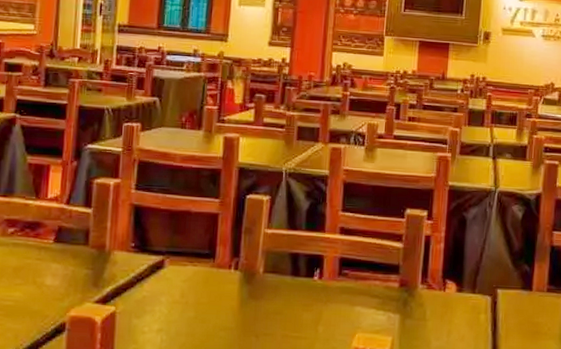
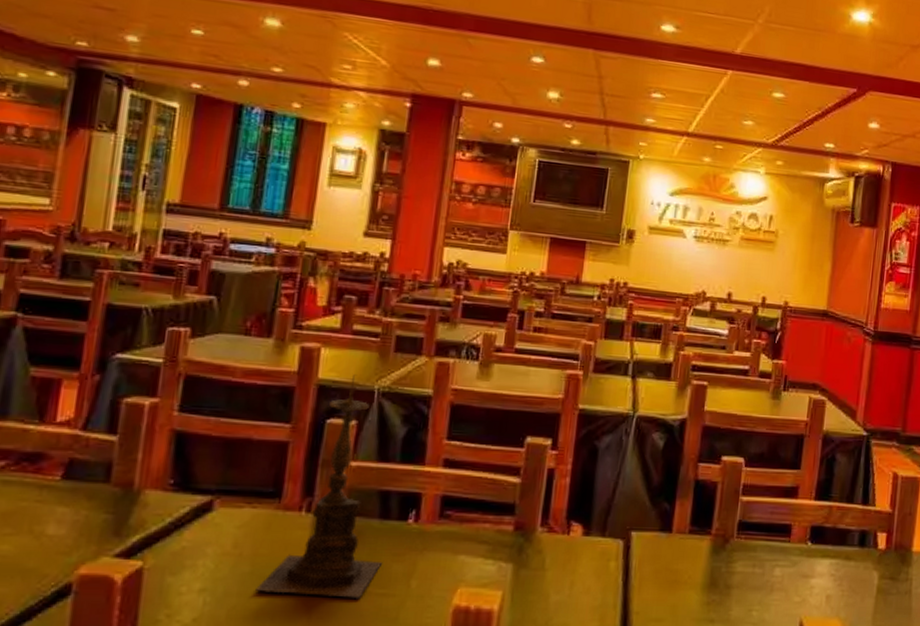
candle holder: none [199,158,296,341] -> present [256,374,383,600]

